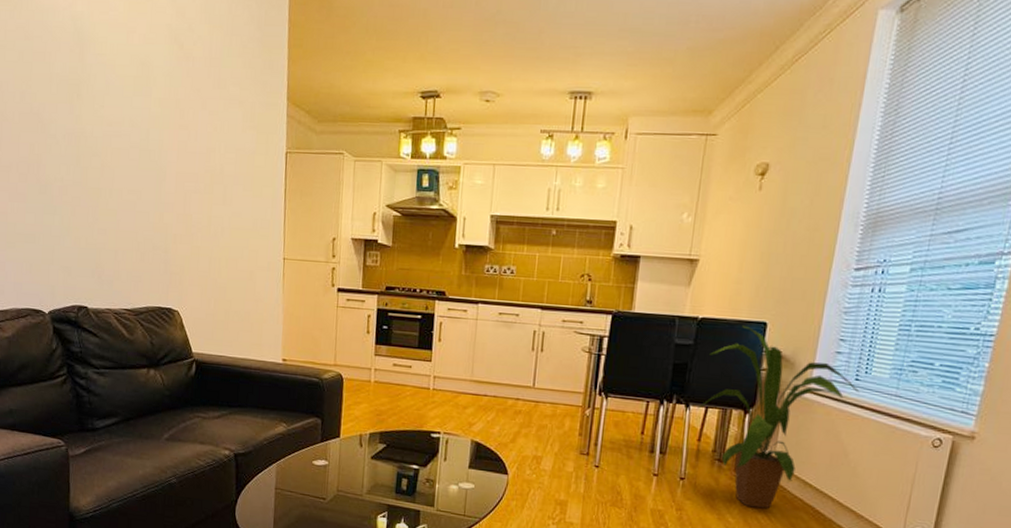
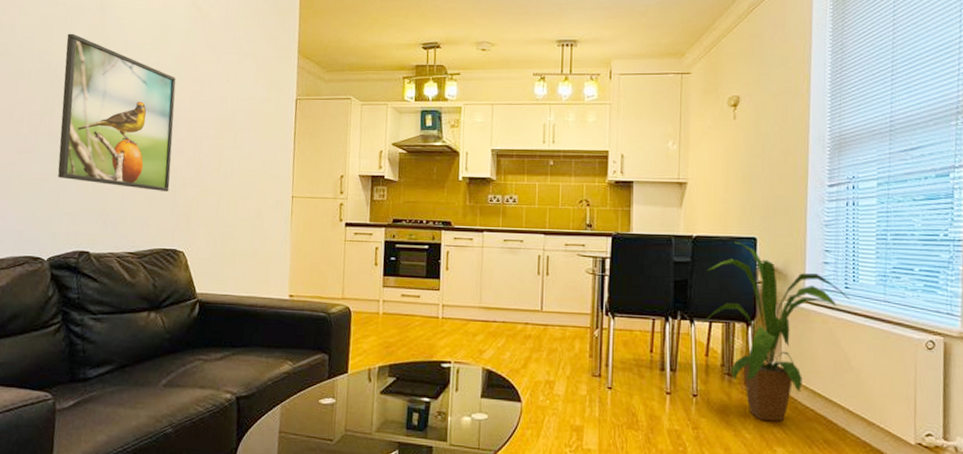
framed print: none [46,71,162,248] -> present [58,33,176,191]

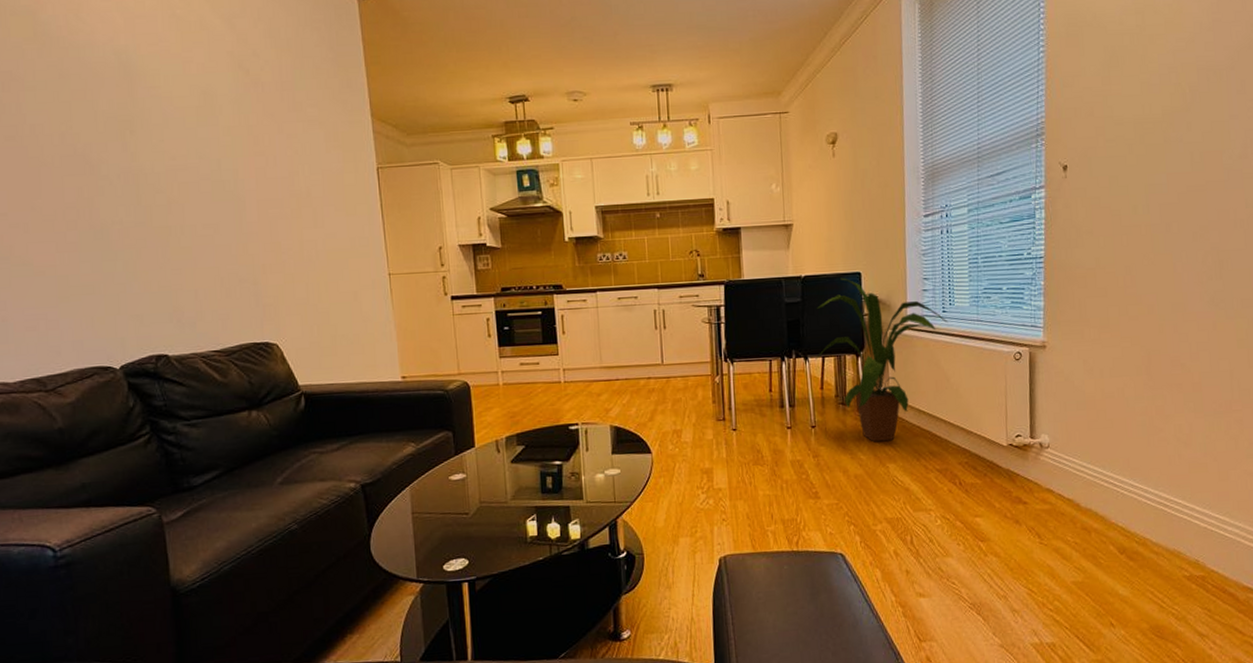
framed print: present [58,33,176,191] -> none [90,109,249,282]

